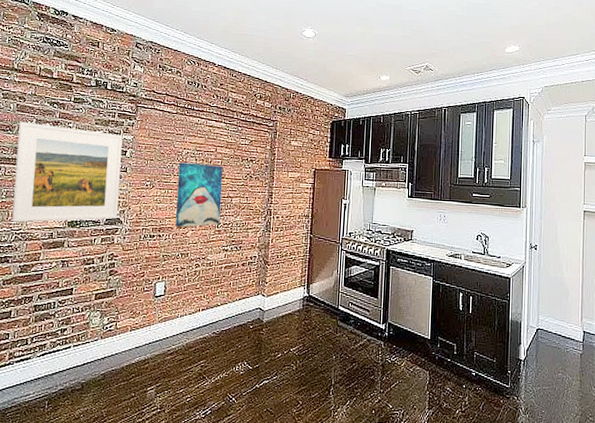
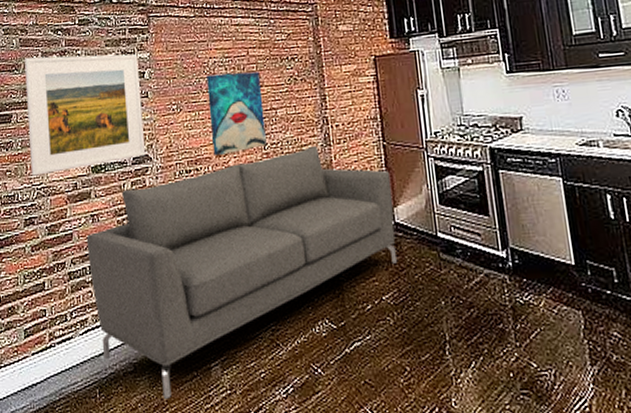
sofa: none [54,230,312,413] -> present [86,145,397,399]

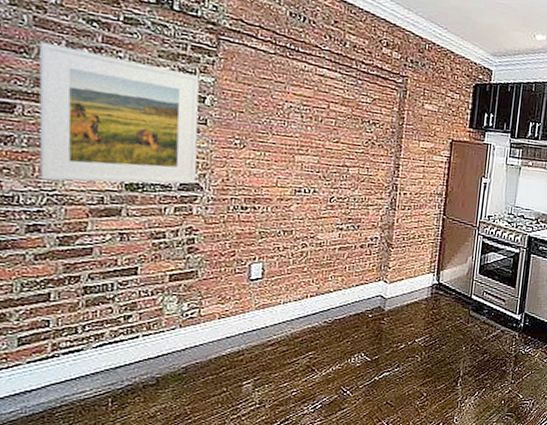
sofa: present [86,145,397,399] -> none [110,207,444,409]
wall art: present [206,71,267,157] -> none [275,118,338,200]

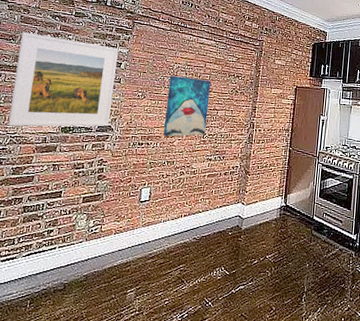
wall art: none [275,118,338,200] -> present [163,75,211,137]

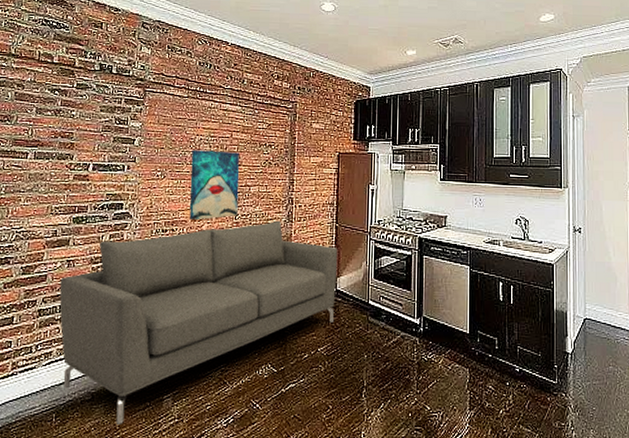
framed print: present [8,31,119,127] -> none [12,110,130,220]
sofa: none [39,141,290,313] -> present [59,220,338,424]

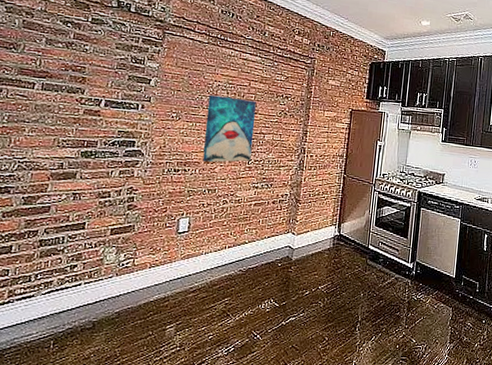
sofa: present [59,220,338,424] -> none [62,167,344,352]

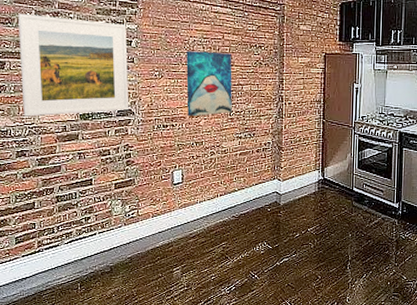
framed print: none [14,39,147,151] -> present [18,13,129,117]

